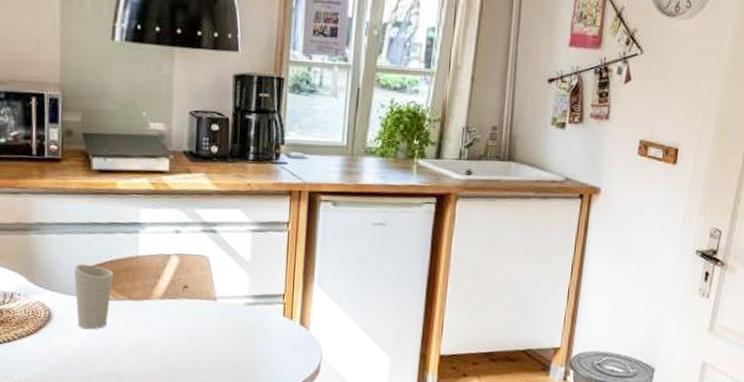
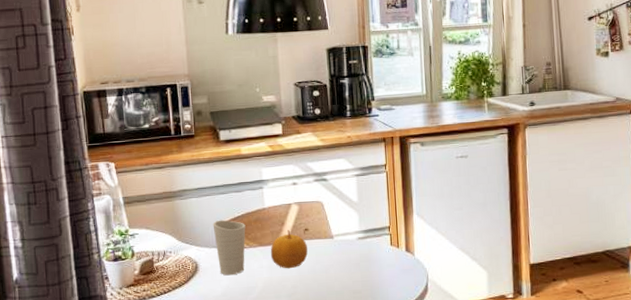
fruit: none [140,284,185,330] -> present [270,229,308,269]

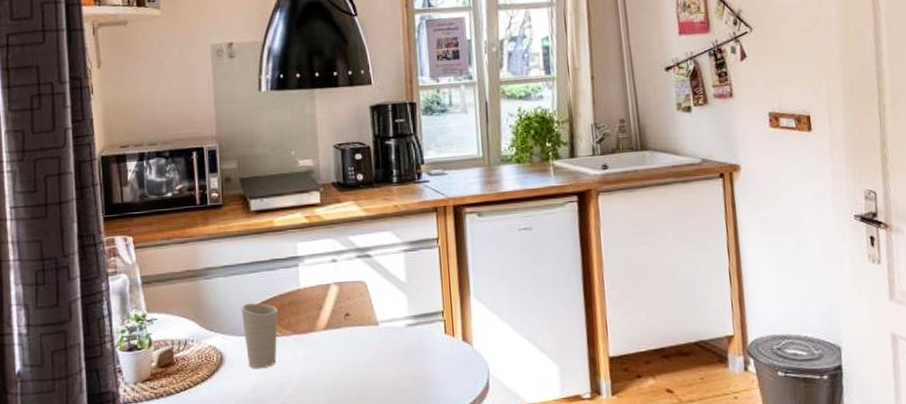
fruit: present [270,229,308,269] -> none [306,314,349,362]

